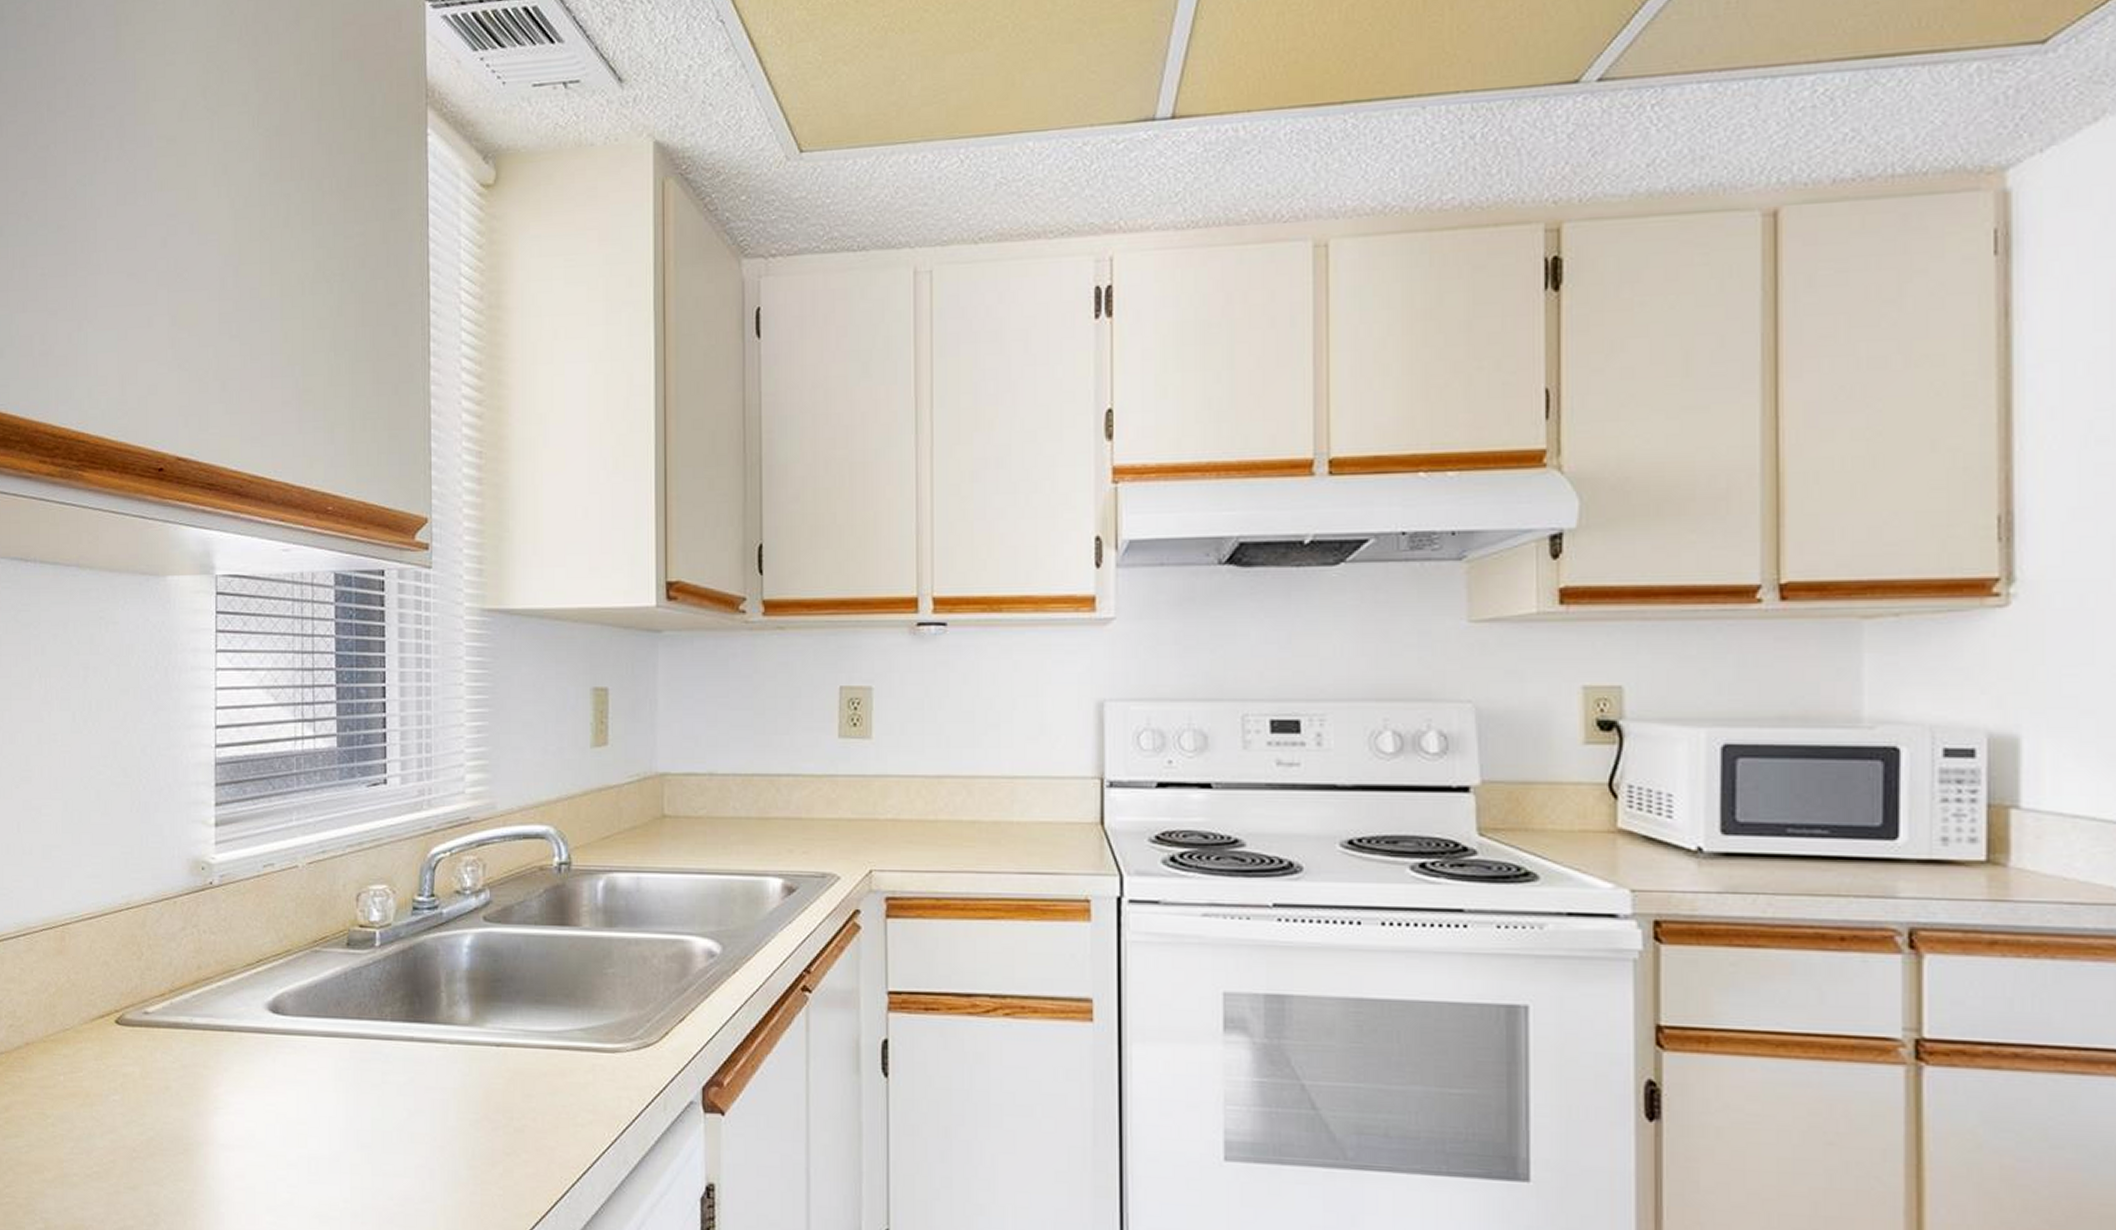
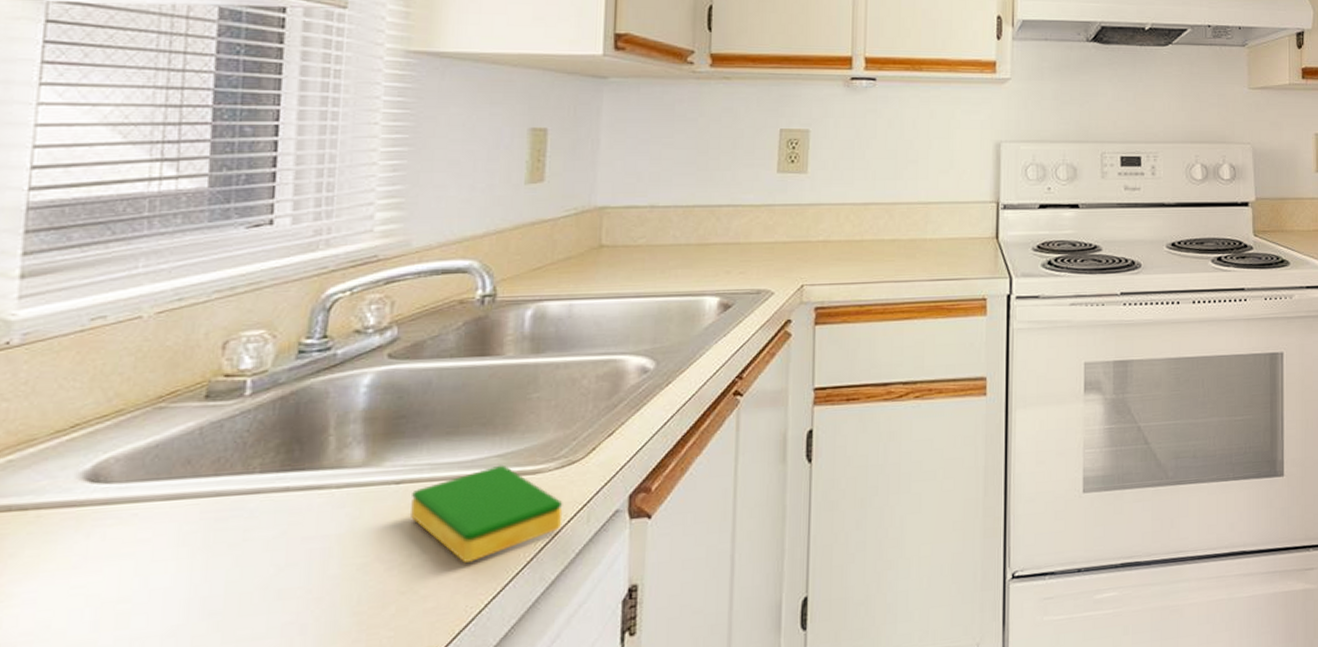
dish sponge: none [509,1039,641,1134] -> present [409,464,563,563]

